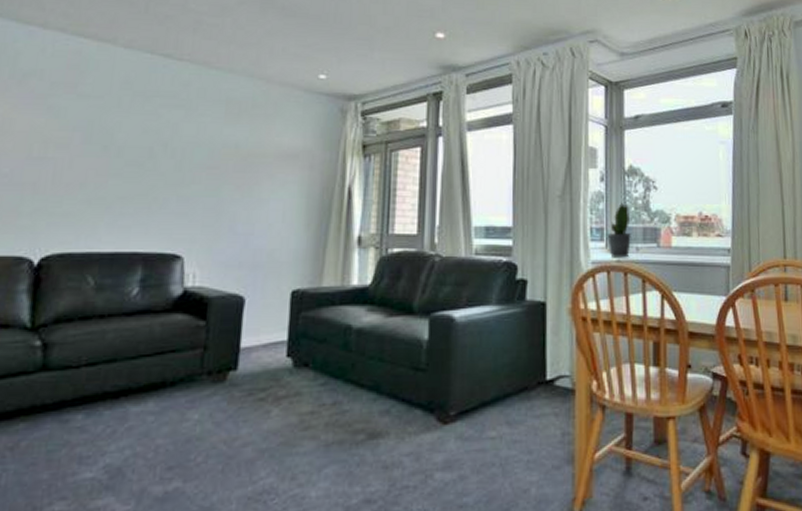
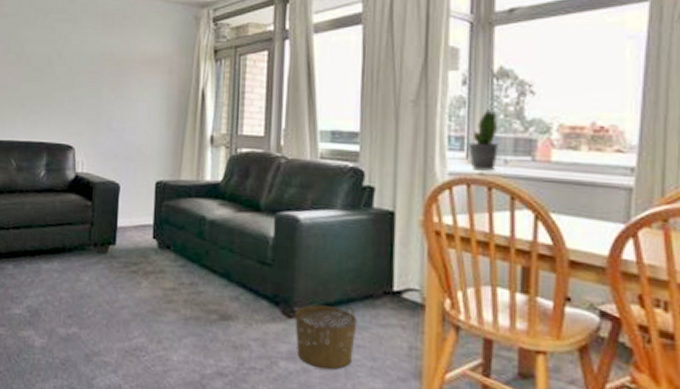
basket: none [451,401,514,473] -> present [295,304,358,370]

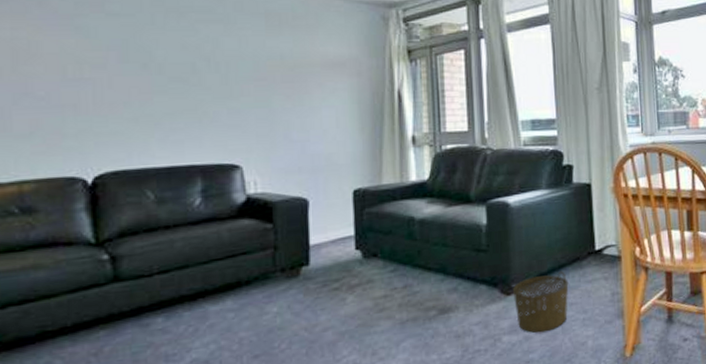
potted plant: present [468,108,498,171] -> none [642,90,664,141]

